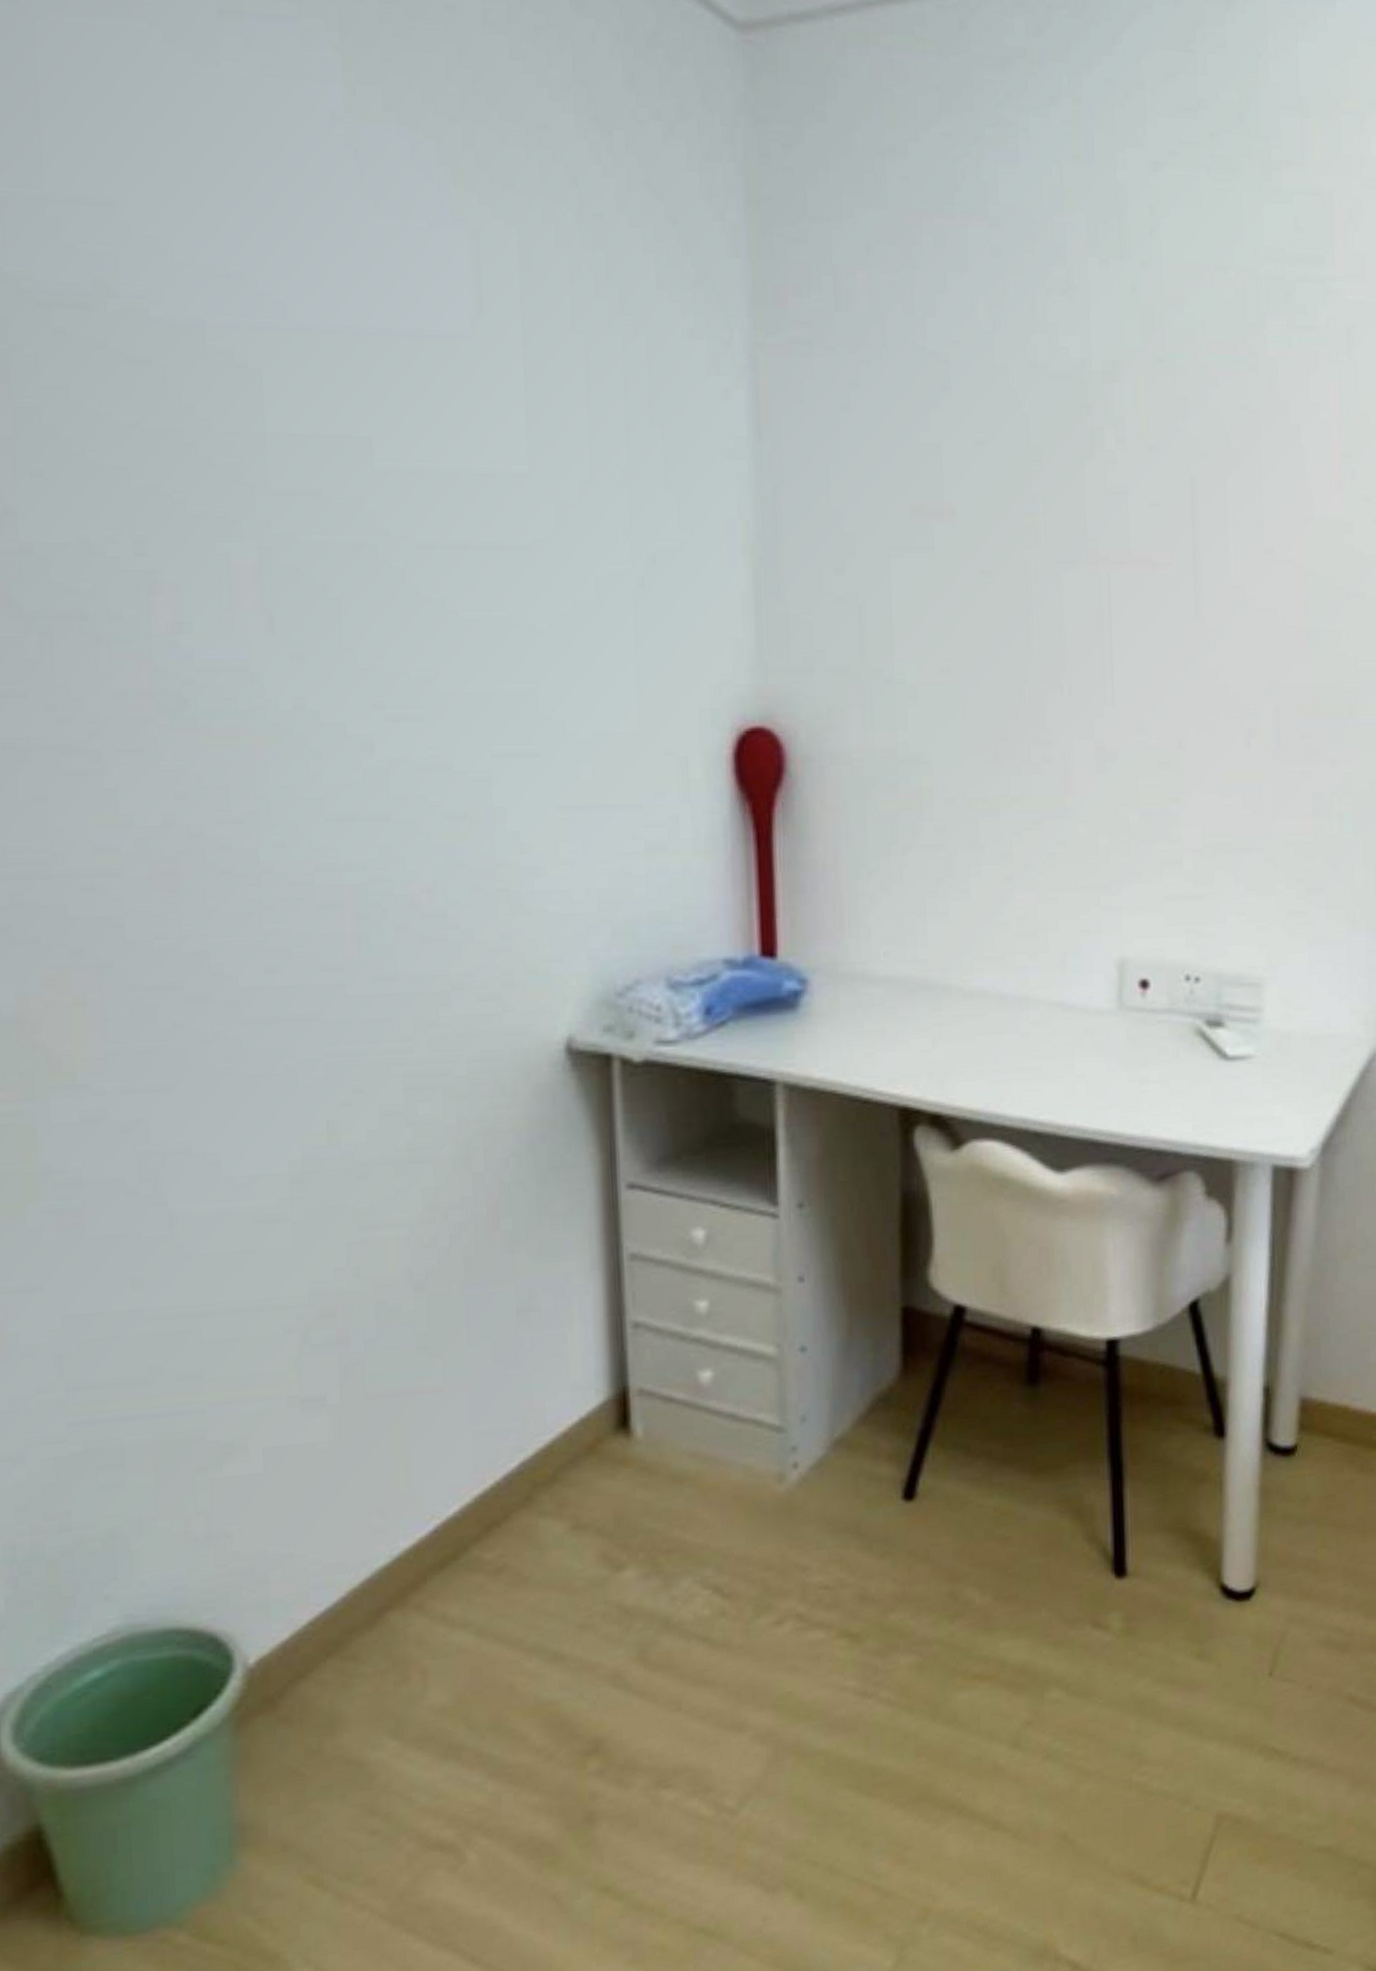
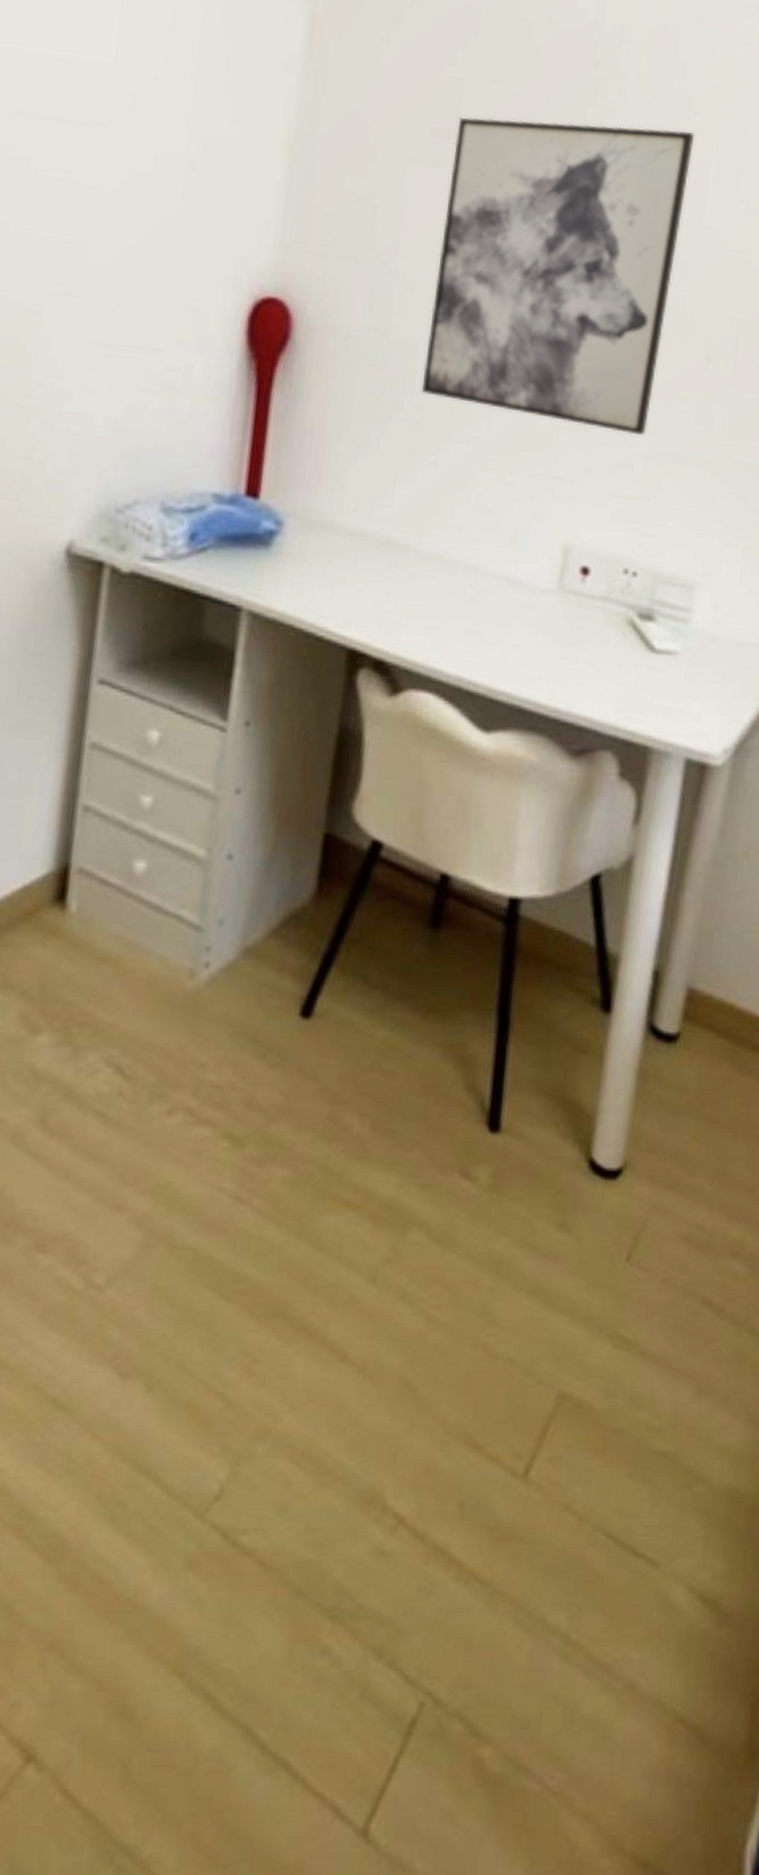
wall art: none [940,477,1208,829] -> present [421,116,695,436]

